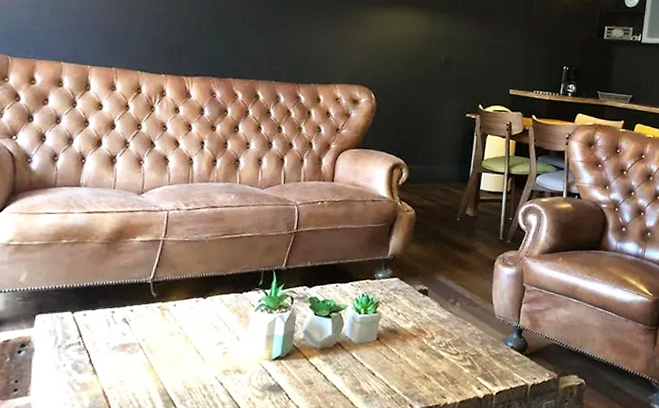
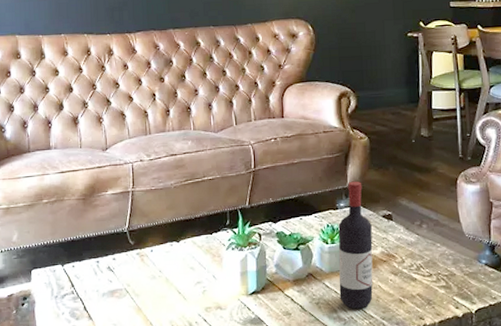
wine bottle: none [365,252,408,383] -> present [338,181,373,309]

